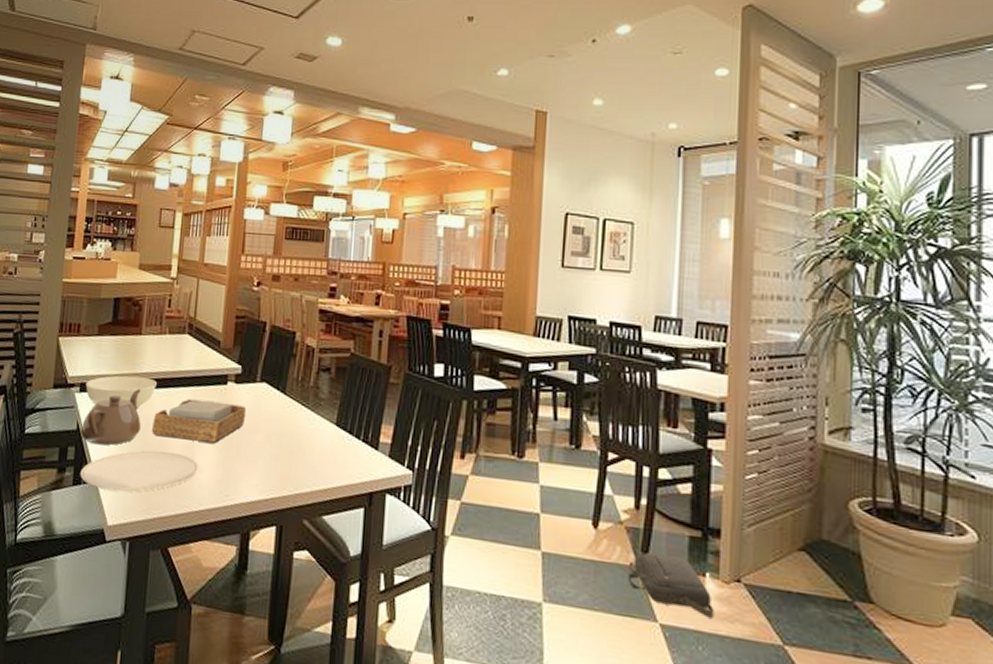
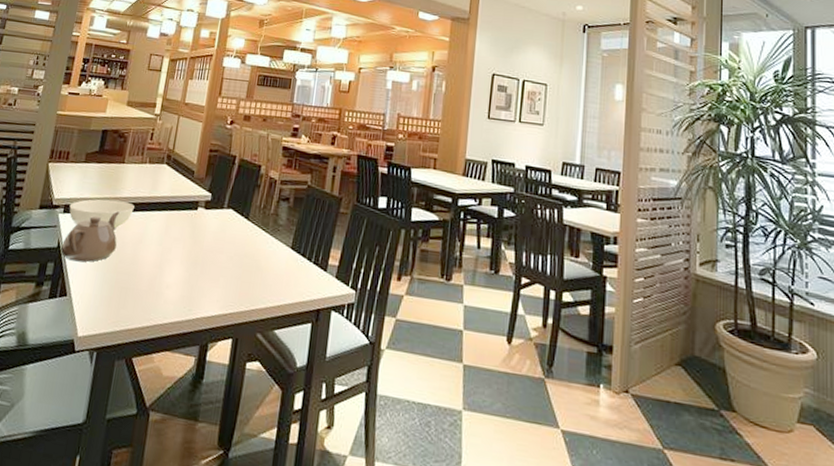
plate: present [80,450,199,492] -> none [56,267,167,306]
napkin holder: present [151,398,246,443] -> none [126,221,213,262]
laptop bag: present [627,553,715,619] -> none [535,366,607,425]

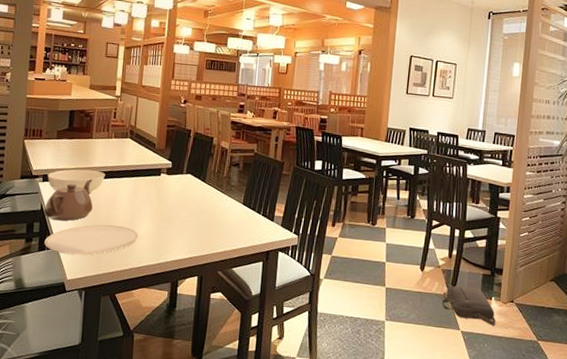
plate: none [56,267,167,306] -> present [44,224,139,255]
laptop bag: none [535,366,607,425] -> present [442,286,496,326]

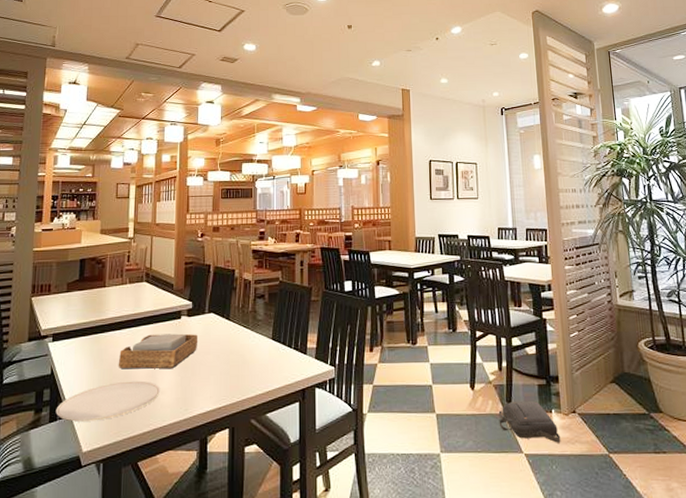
teapot: present [44,179,93,221] -> none [55,332,109,384]
bowl: present [47,169,105,194] -> none [57,322,121,351]
napkin holder: none [101,186,176,218] -> present [118,333,199,369]

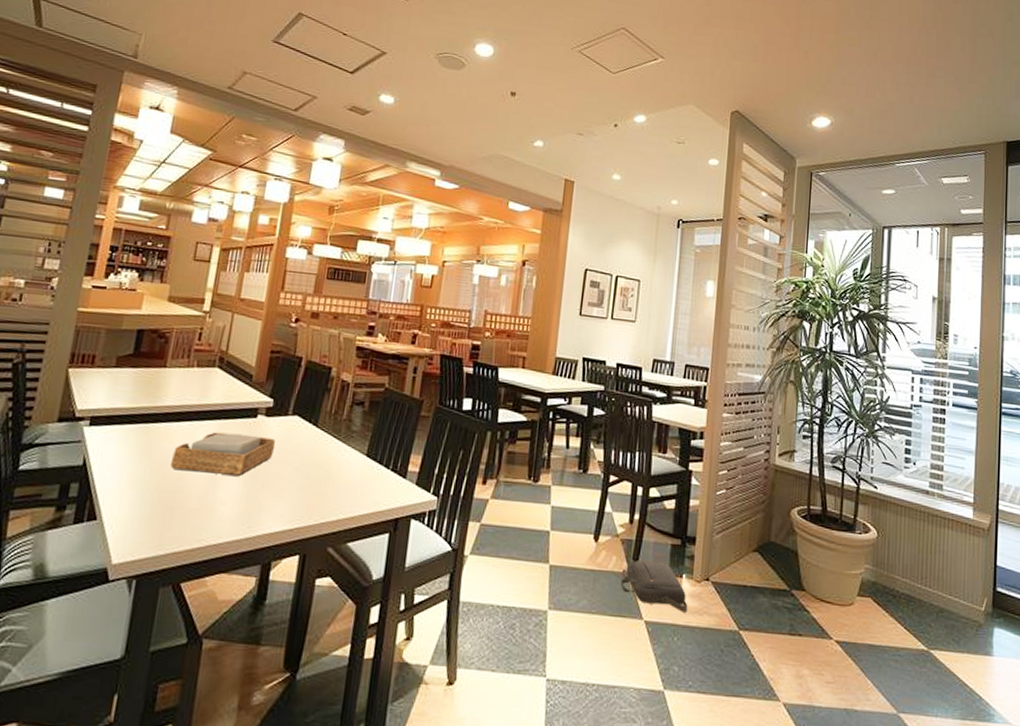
plate: present [56,380,161,422] -> none [83,484,221,529]

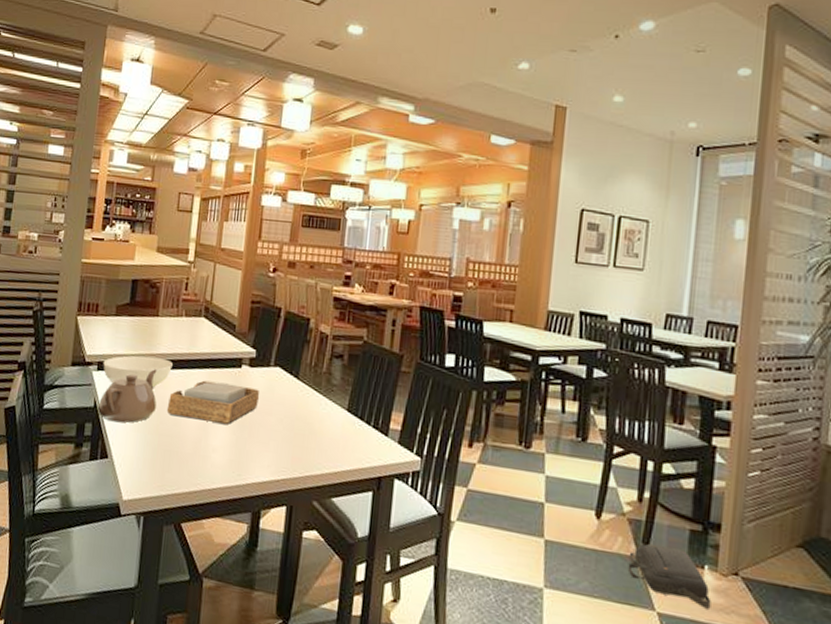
teapot: none [87,422,161,481] -> present [98,369,157,423]
bowl: none [97,408,180,442] -> present [103,355,173,388]

